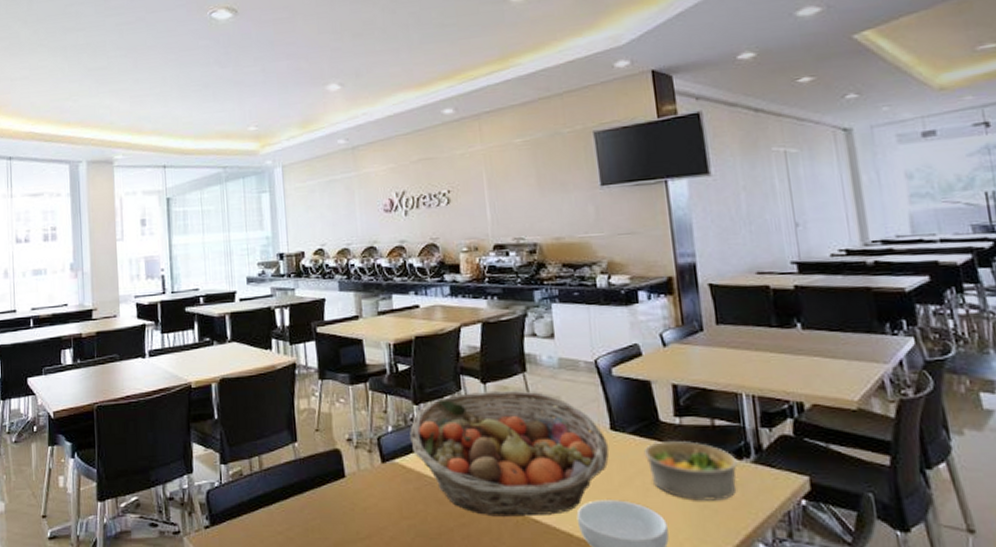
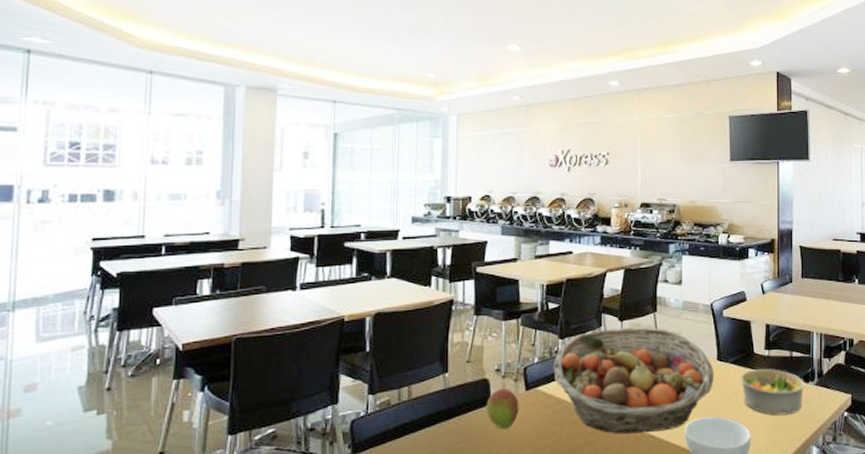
fruit: none [340,460,377,506] -> present [486,388,519,430]

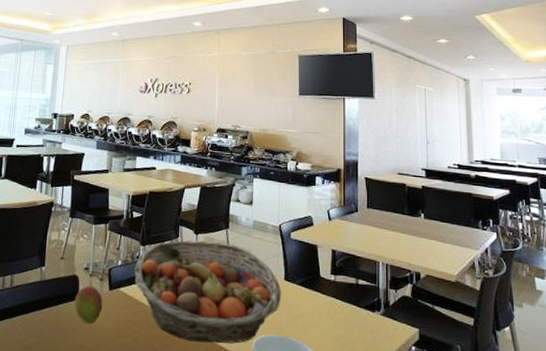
bowl: present [740,369,805,415] -> none [306,293,371,342]

